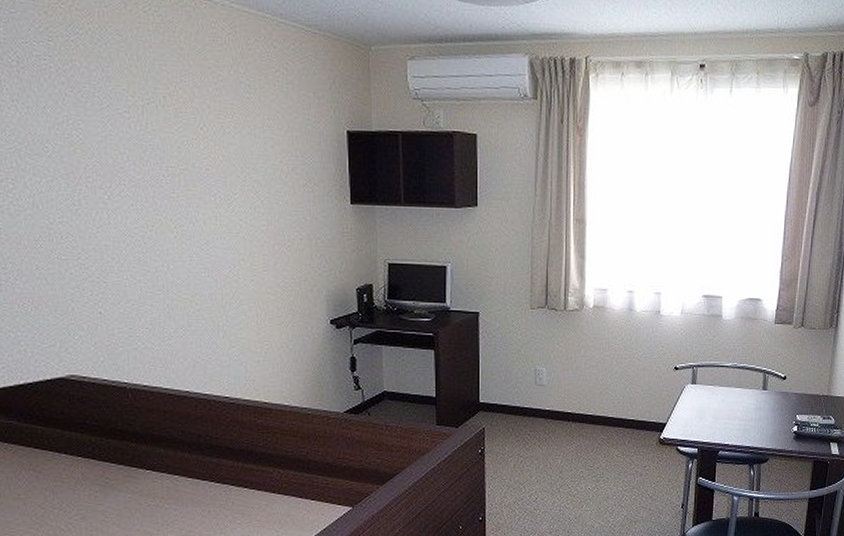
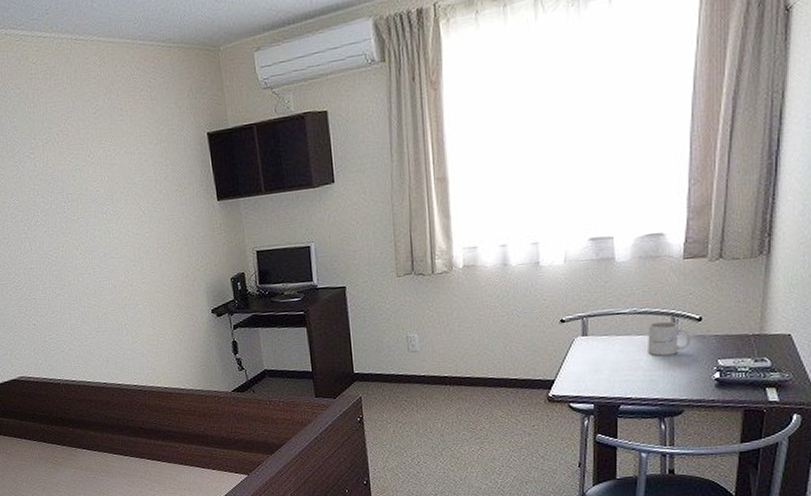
mug: none [744,377,778,408] -> present [648,321,692,356]

